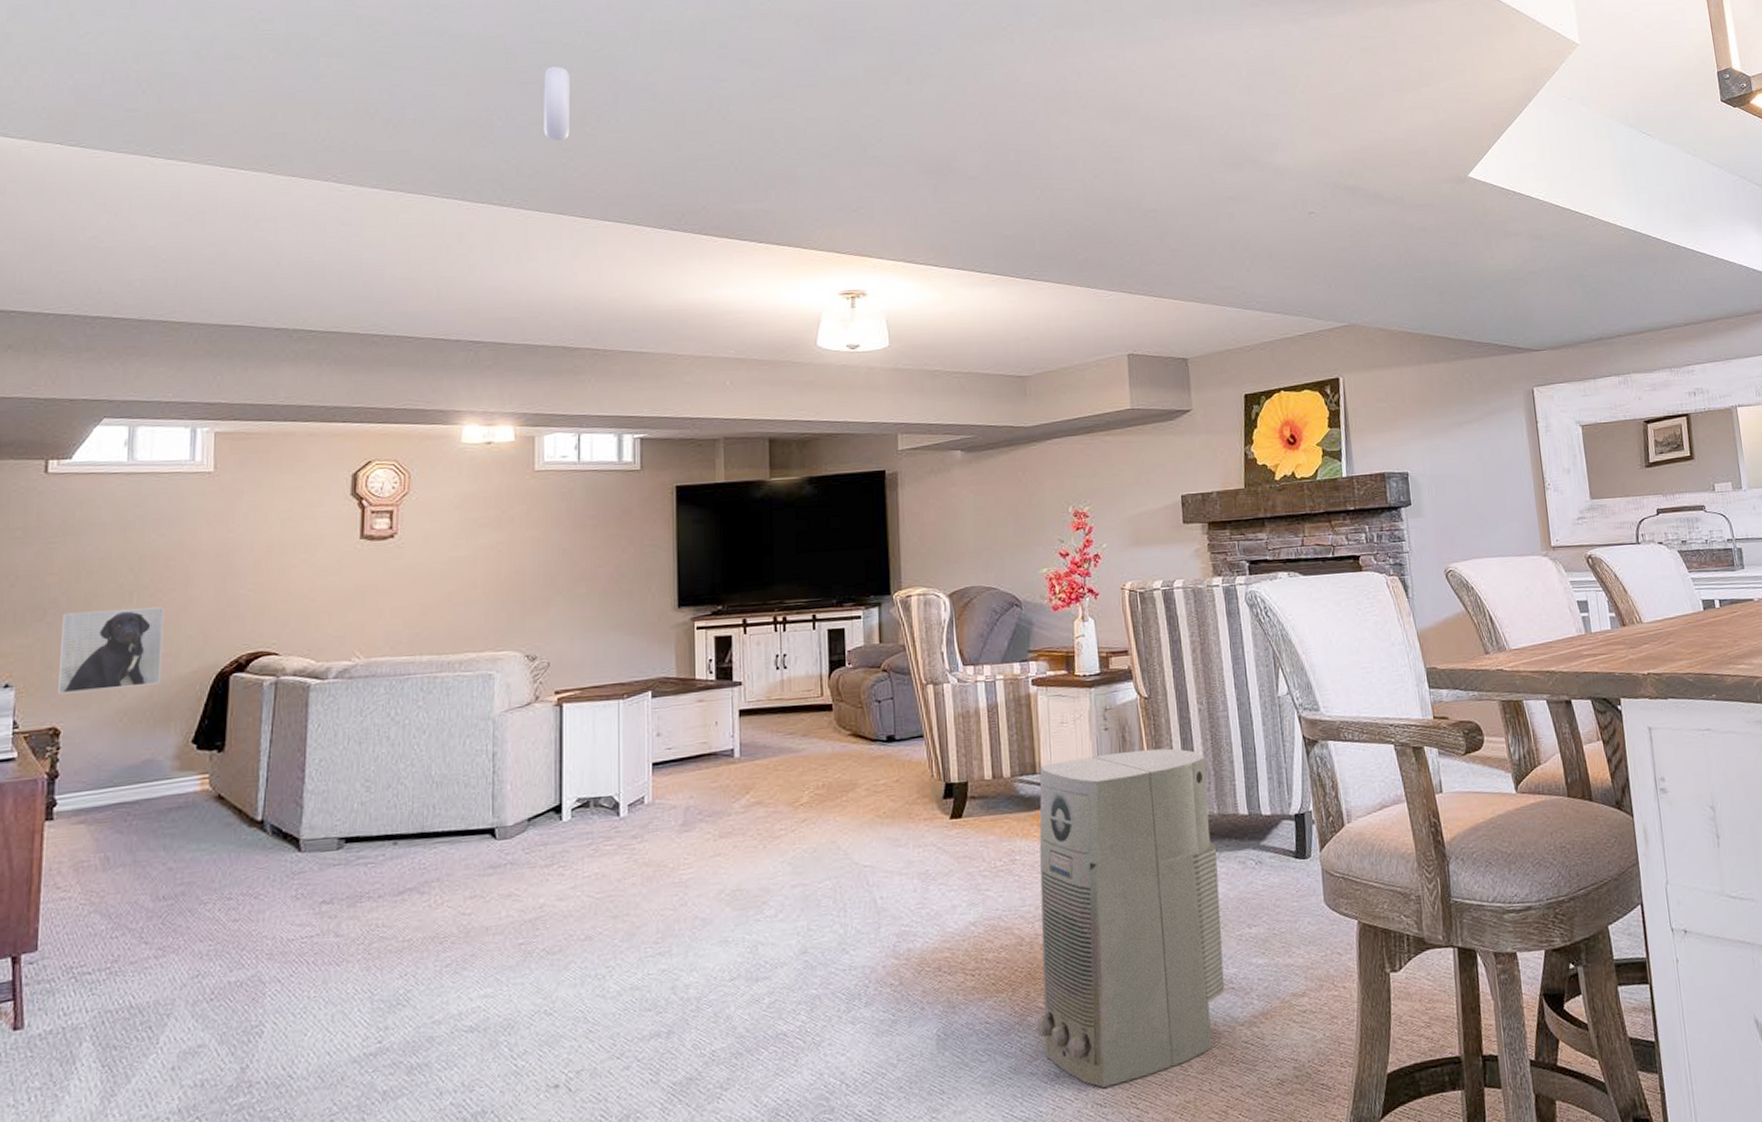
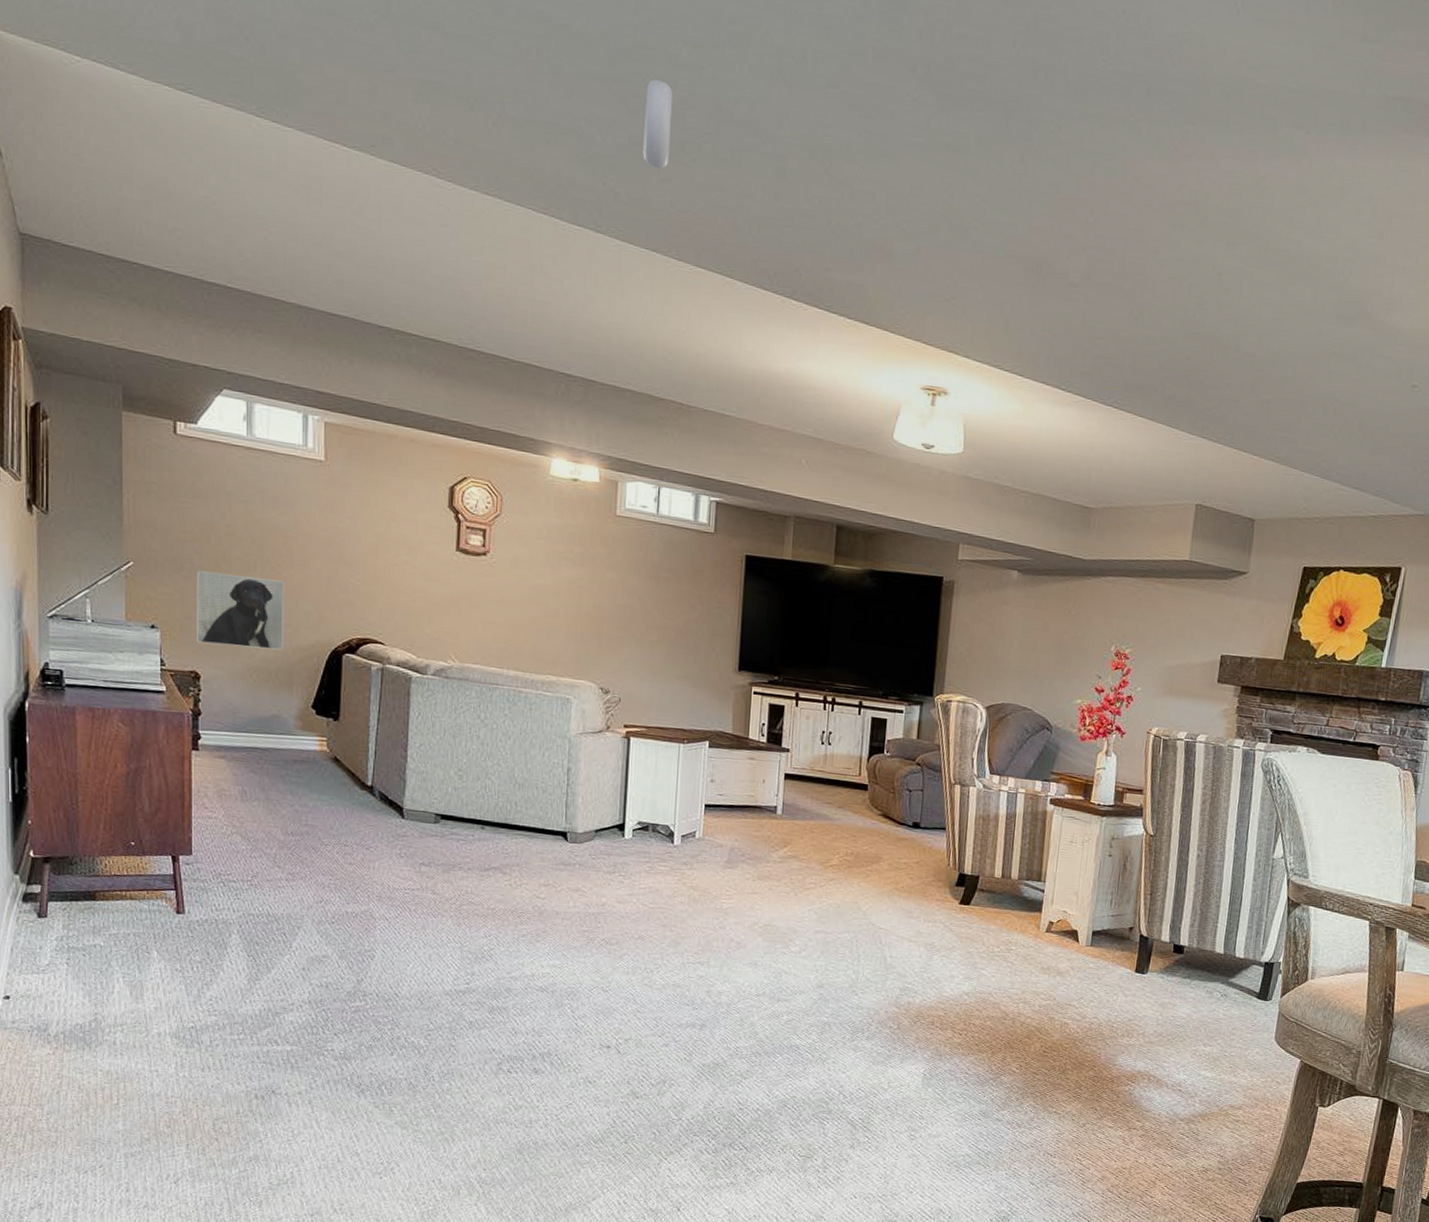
air purifier: present [1036,748,1225,1088] -> none [1007,875,1195,1143]

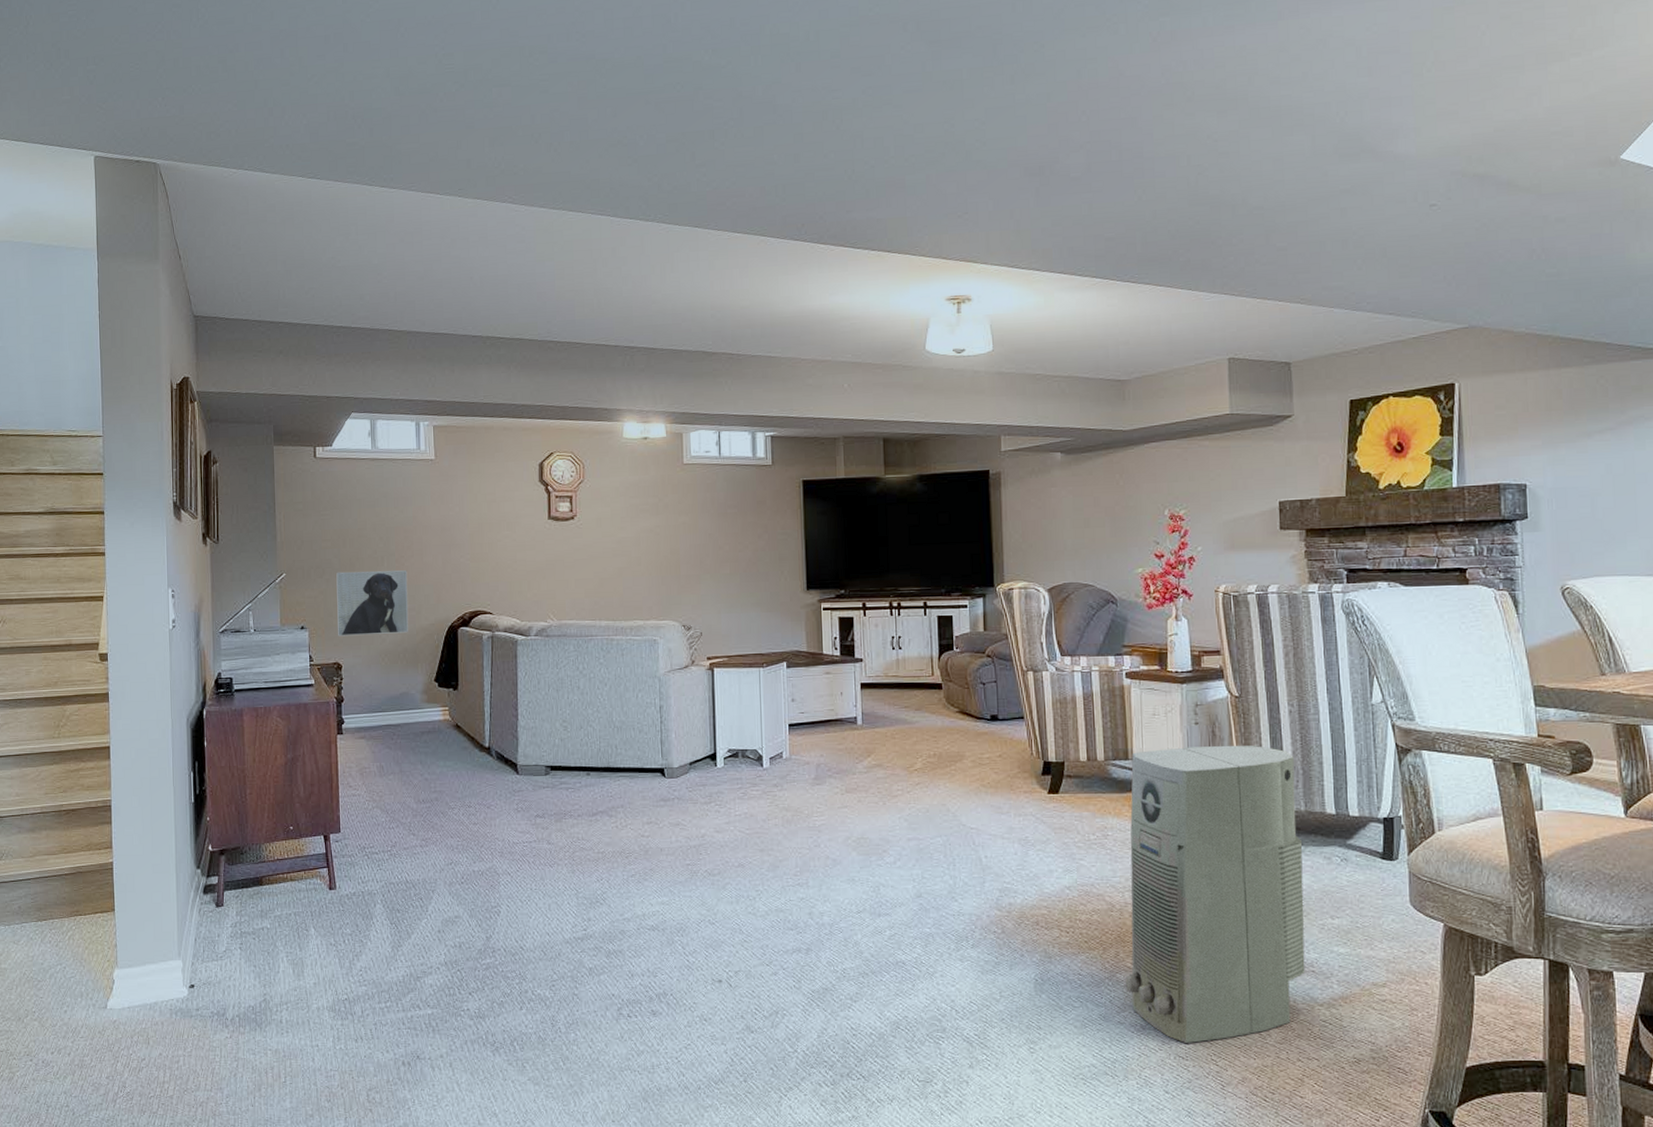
wheel: present [643,79,673,169] -> none [677,84,701,158]
air purifier: none [1007,875,1195,1143] -> present [1125,745,1305,1043]

